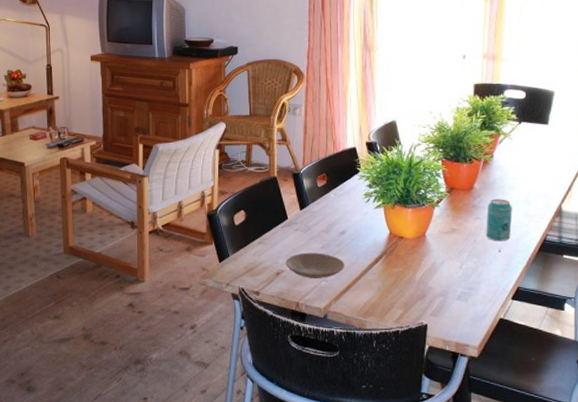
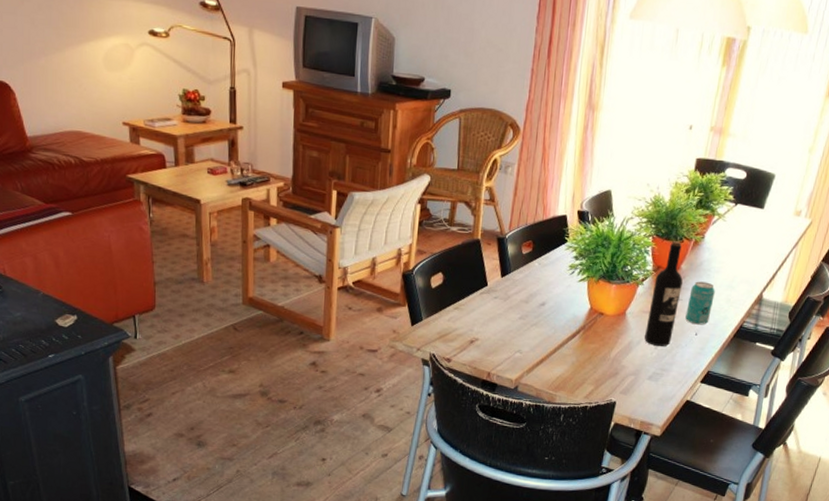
plate: present [285,252,345,278] -> none [480,322,542,350]
wine bottle: none [447,162,478,265] -> present [645,241,683,346]

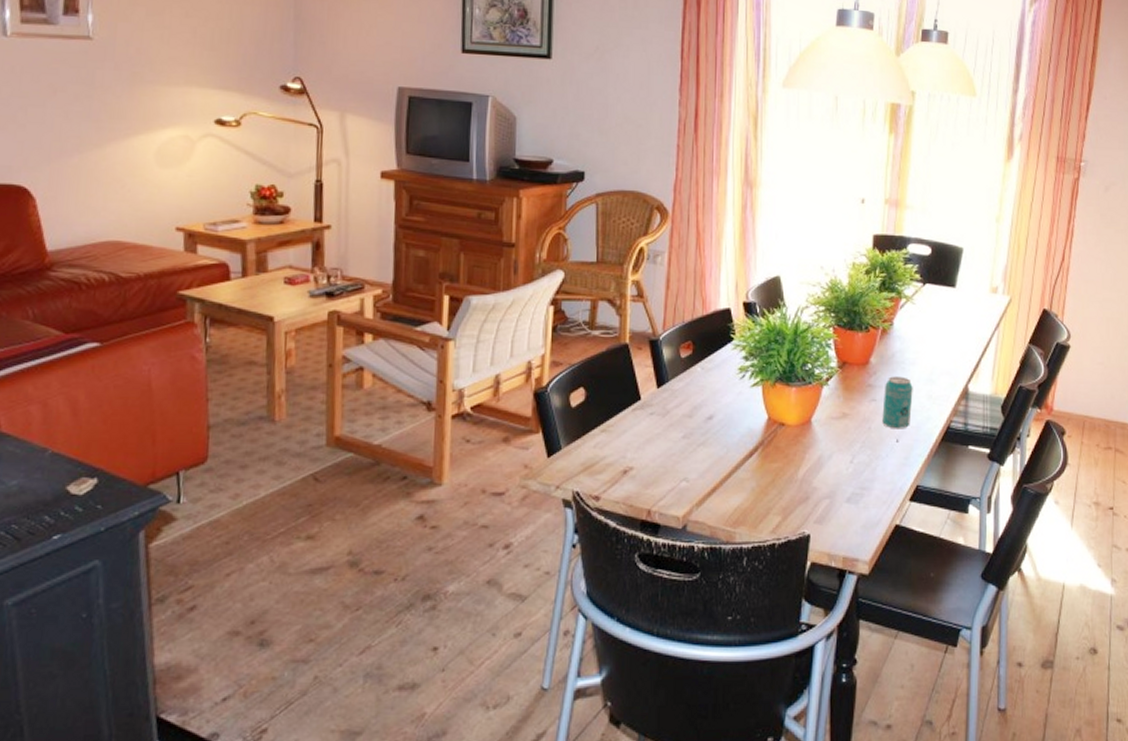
wine bottle: present [645,241,683,346] -> none [837,331,874,459]

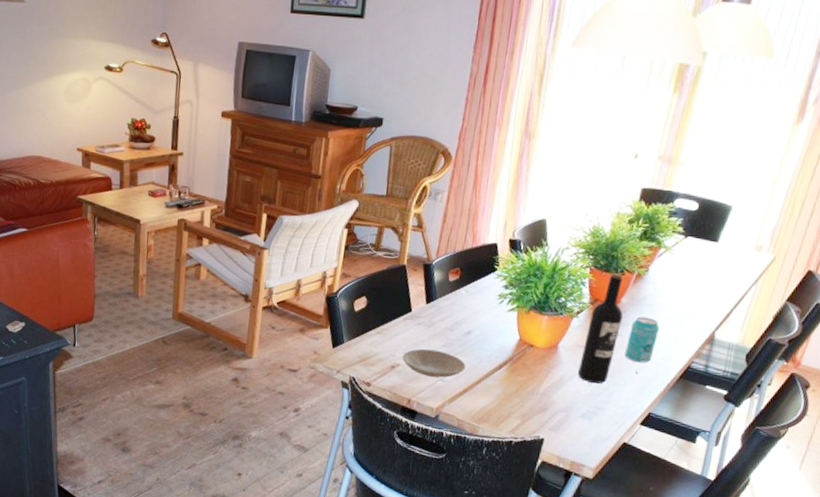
plate: none [635,444,711,477] -> present [402,348,466,378]
wine bottle: none [837,331,874,459] -> present [578,273,623,384]

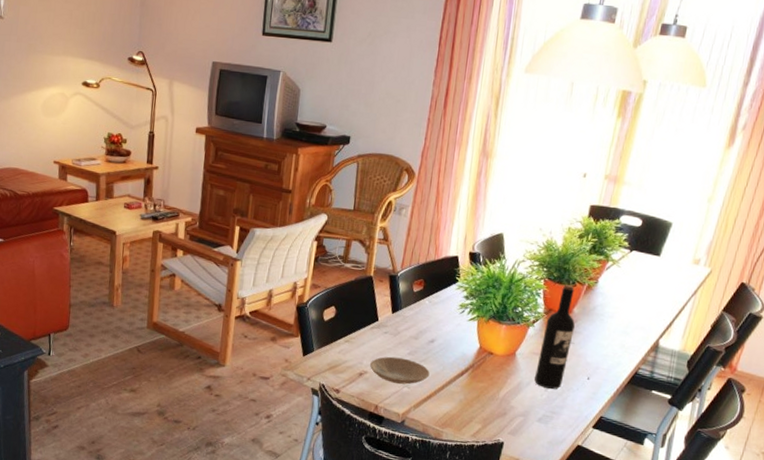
beverage can: present [625,316,660,363] -> none [577,325,609,370]

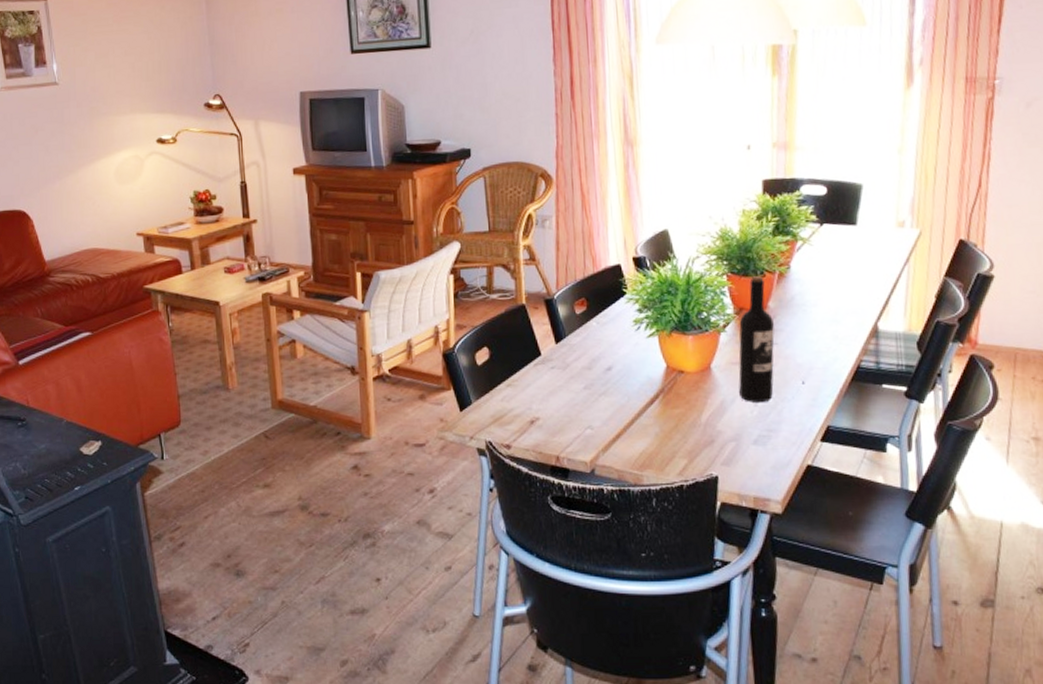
plate: present [369,356,430,385] -> none [540,394,614,426]

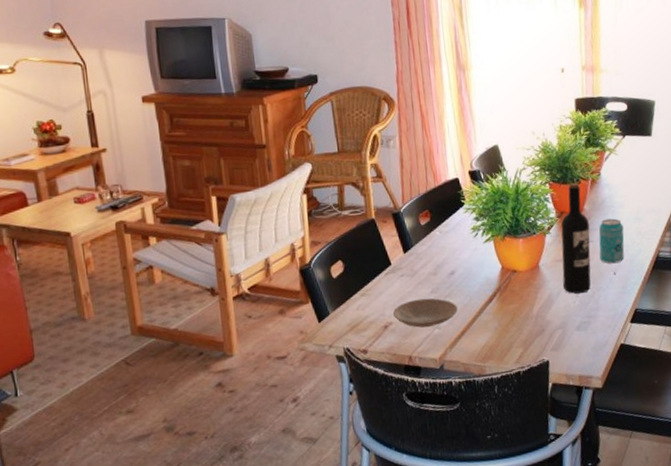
plate: none [540,394,614,426] -> present [392,298,458,328]
beverage can: none [785,319,817,371] -> present [598,218,625,264]

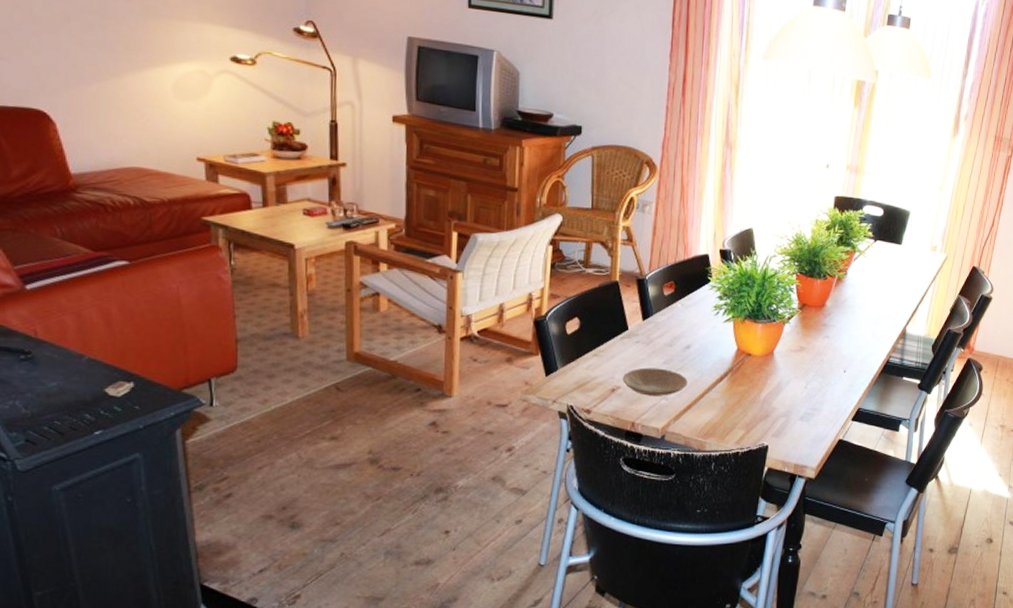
wine bottle: present [561,183,591,294] -> none [794,278,828,385]
beverage can: present [598,218,625,264] -> none [833,318,861,362]

